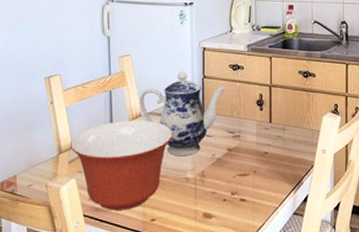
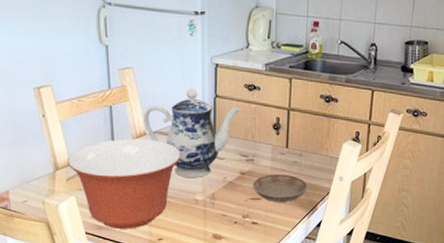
saucer: none [239,149,293,178] -> present [252,173,308,203]

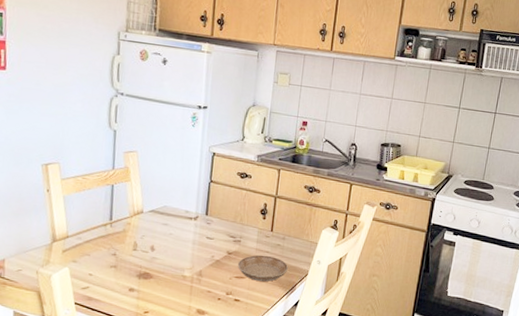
mixing bowl: present [68,138,182,229] -> none [66,215,175,301]
teapot: present [144,88,241,178] -> none [142,173,232,256]

